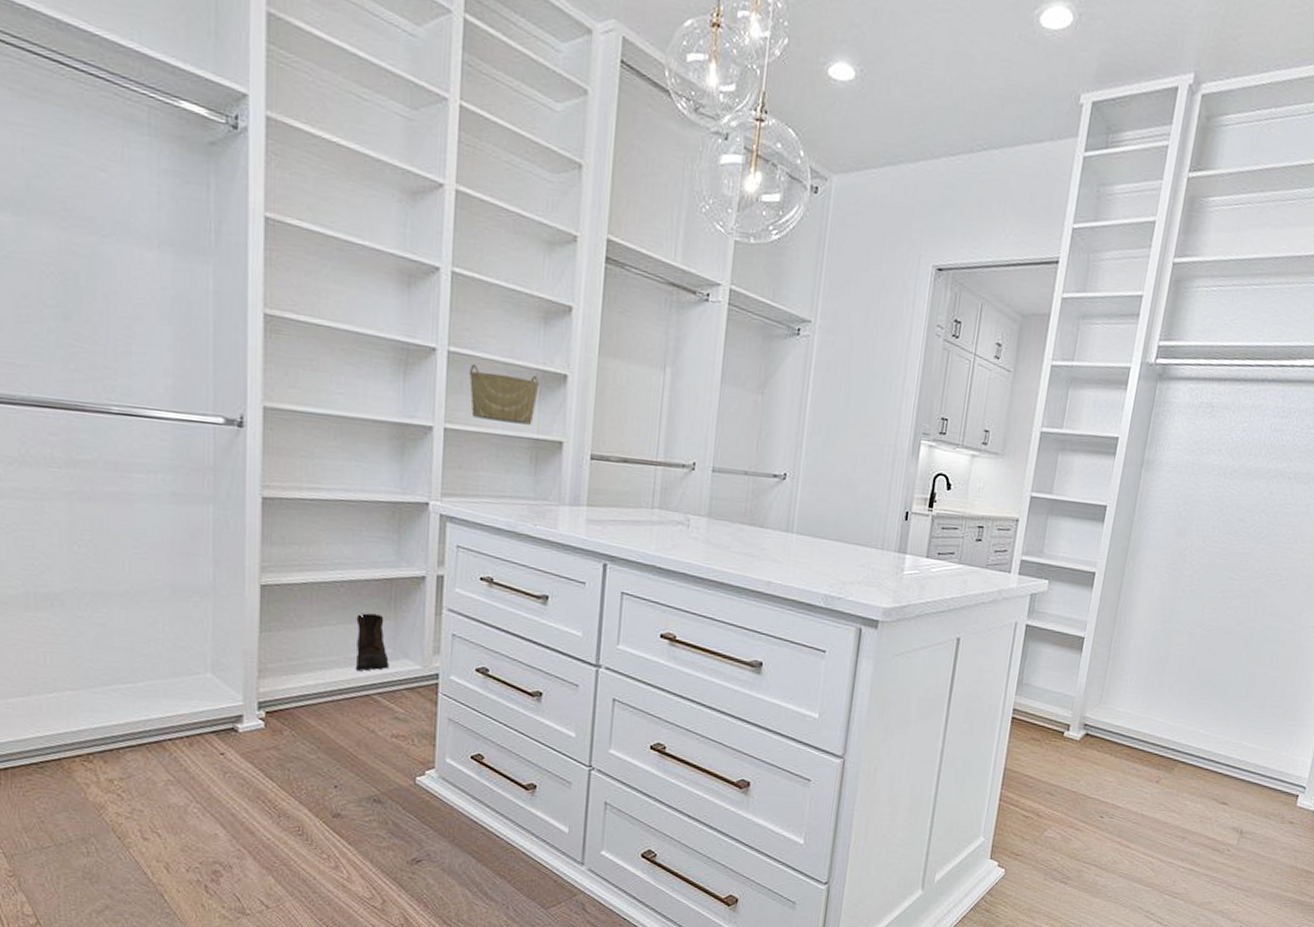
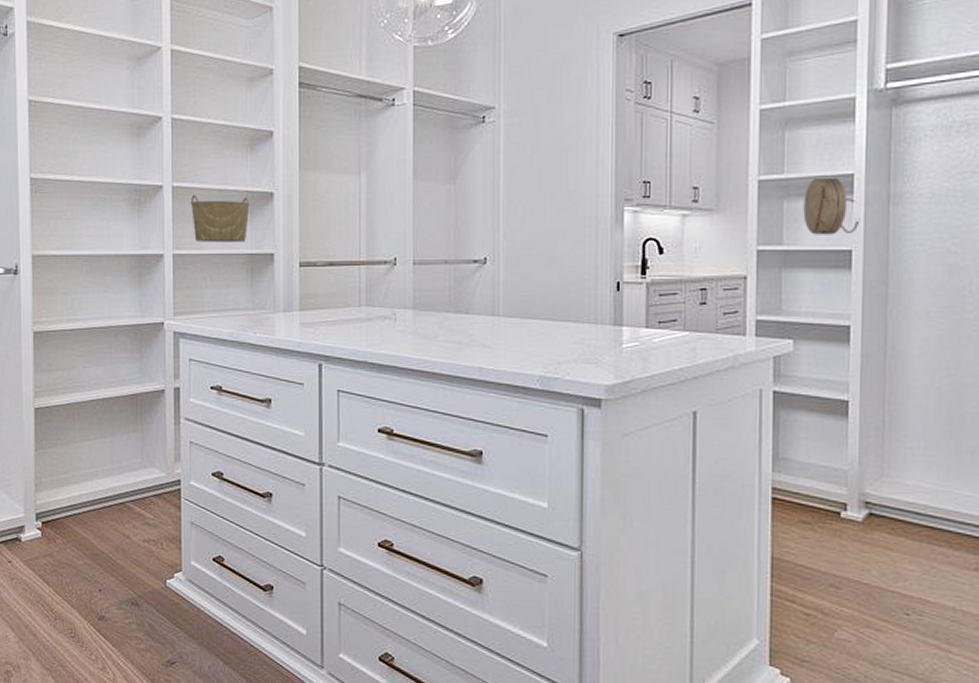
boot: present [355,613,389,671] -> none [110,427,138,480]
handbag: none [1072,436,1118,491] -> present [803,177,860,235]

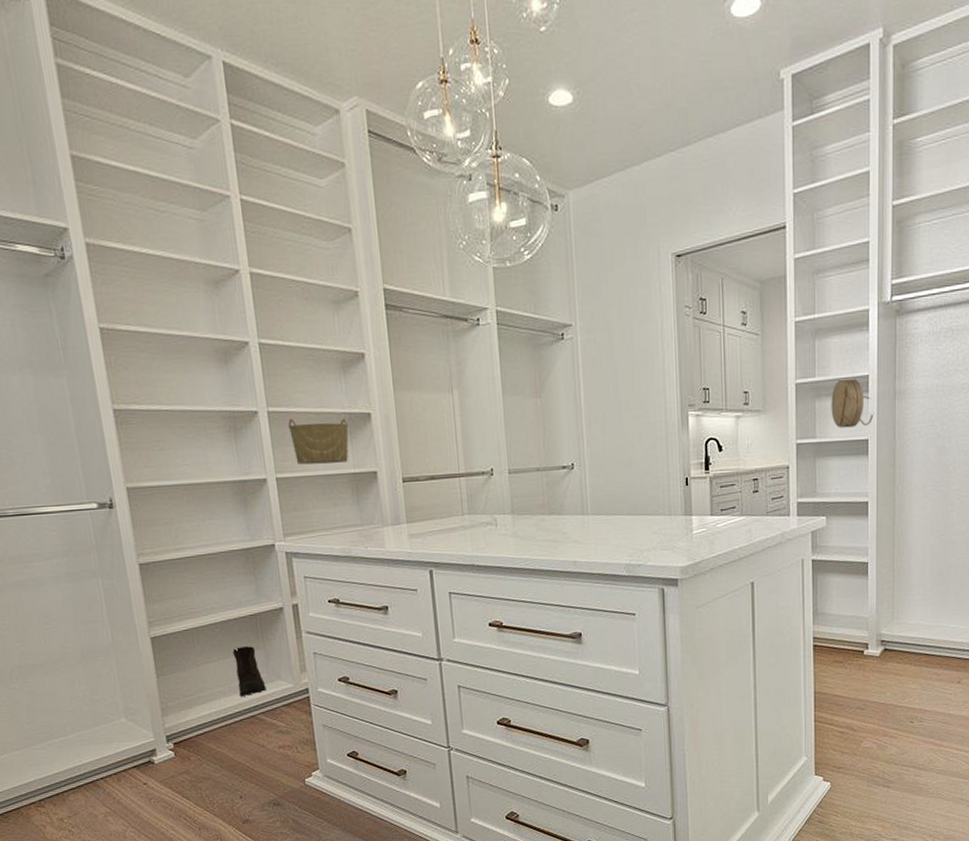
boot: none [110,427,138,480] -> present [232,646,266,696]

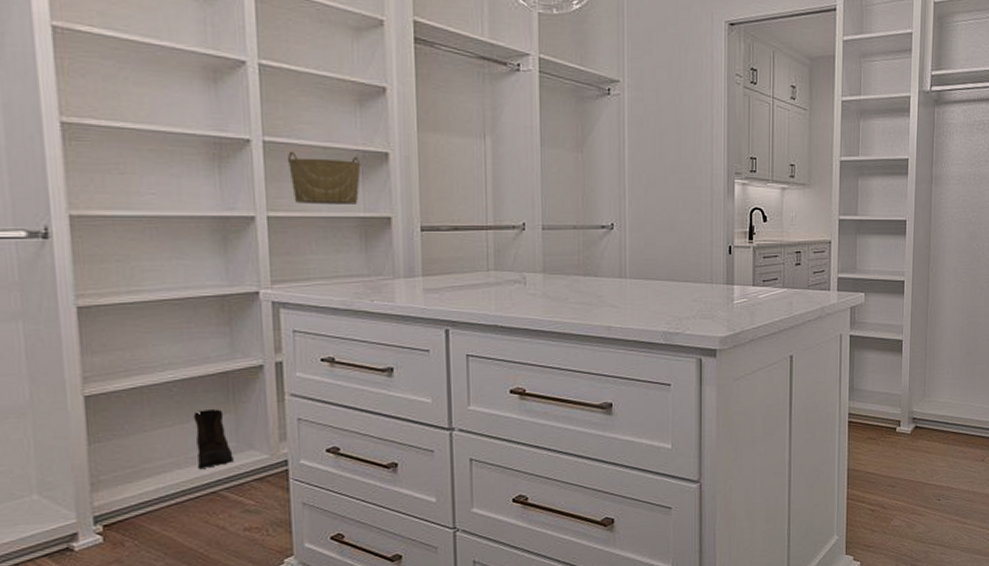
handbag: present [831,378,874,428] -> none [872,160,912,208]

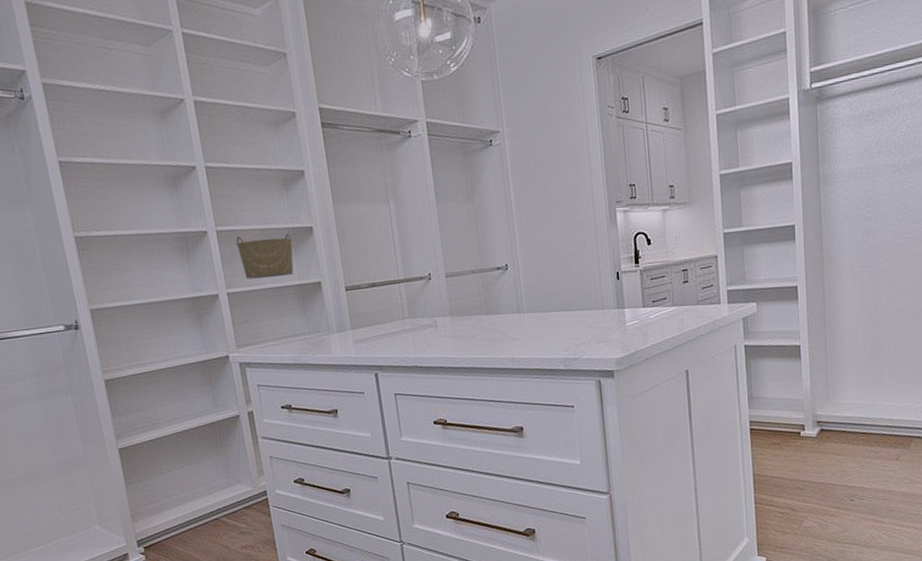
boot: present [193,409,234,468] -> none [194,453,228,501]

